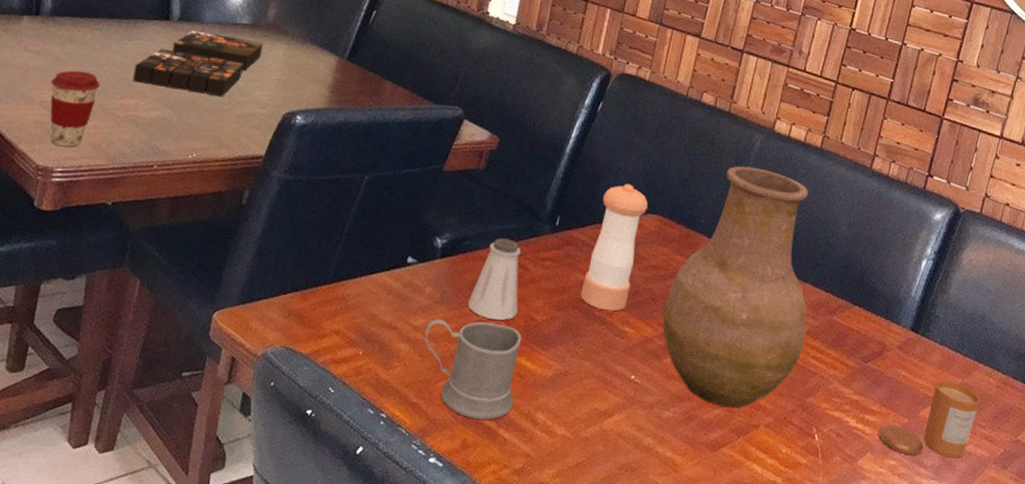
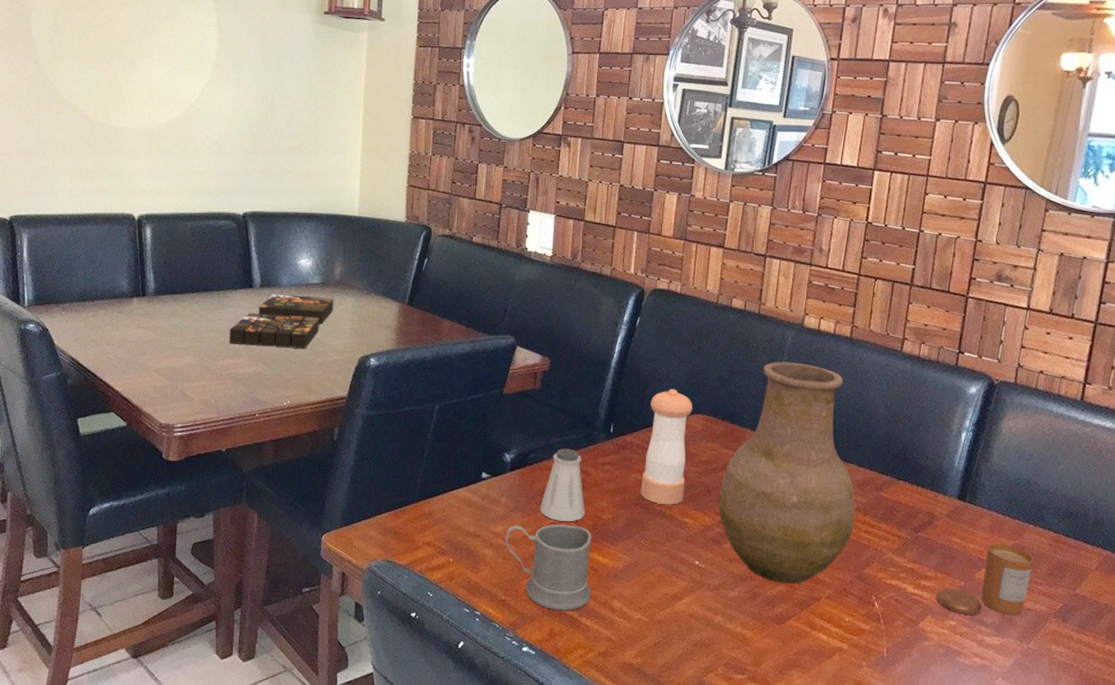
coffee cup: present [50,70,100,147] -> none [163,339,203,406]

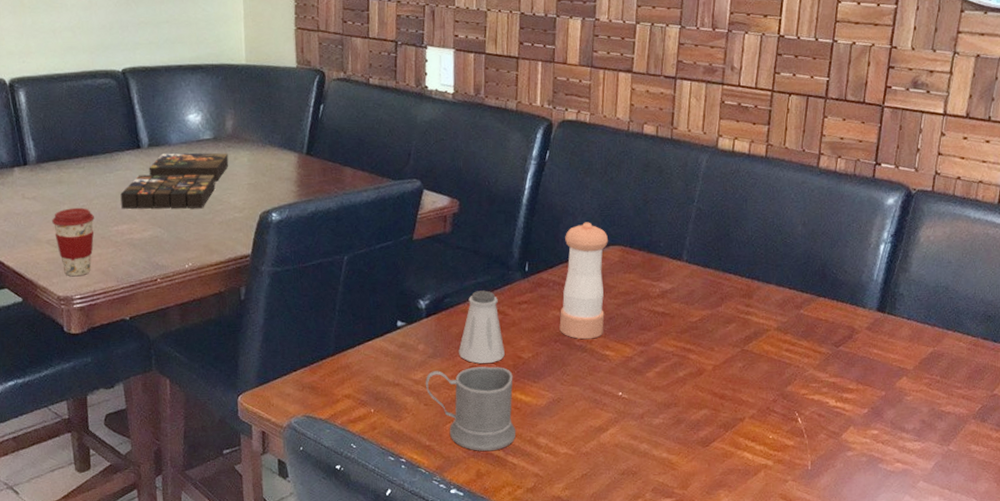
coffee cup: none [163,339,203,406] -> present [52,207,94,277]
vase: present [718,362,855,584] -> none [638,186,776,407]
candle: present [936,543,1034,615] -> none [858,351,953,423]

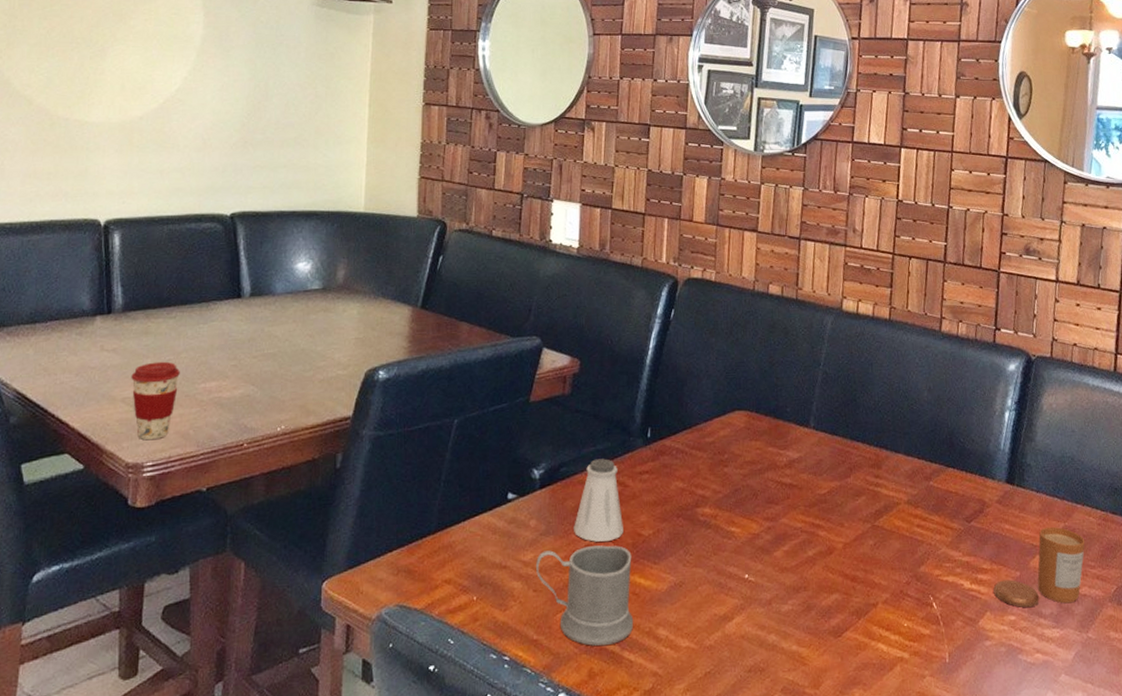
board game: present [120,152,229,209] -> none [212,303,337,365]
pepper shaker: present [559,222,608,340] -> none [682,385,734,514]
candle: none [858,351,953,423] -> present [993,526,1085,607]

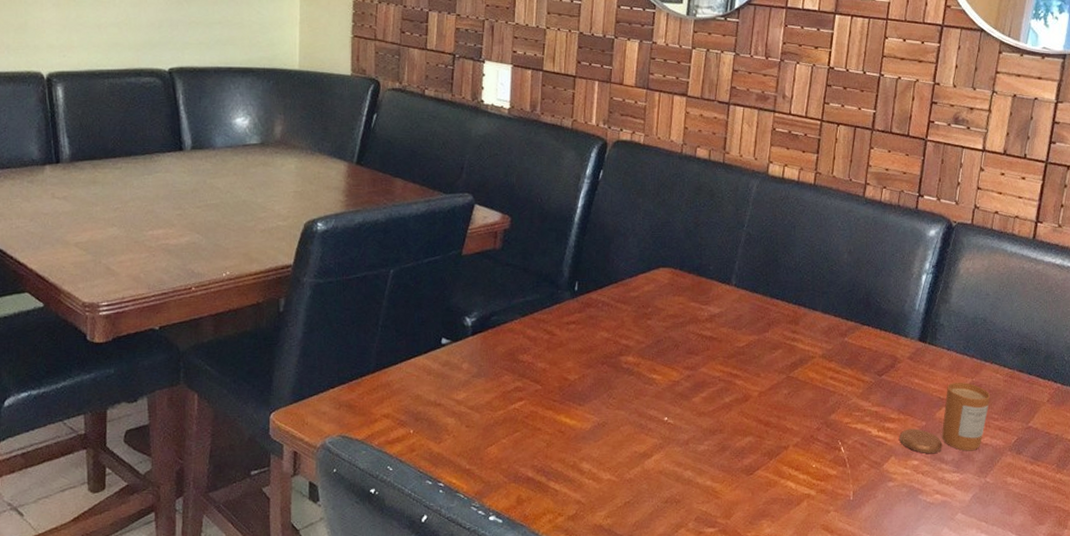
coffee cup: present [131,361,180,440] -> none [82,209,128,282]
mug: present [536,545,634,647] -> none [468,388,559,477]
saltshaker: present [574,458,623,542] -> none [504,309,551,385]

